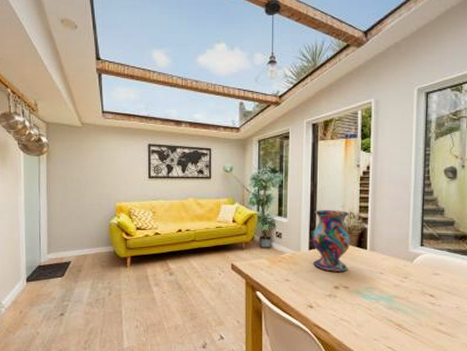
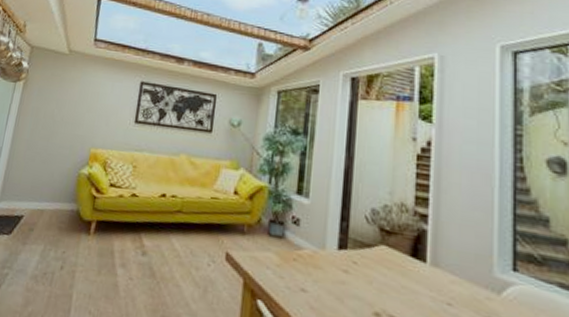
vase: present [312,210,351,272] -> none [343,193,401,292]

